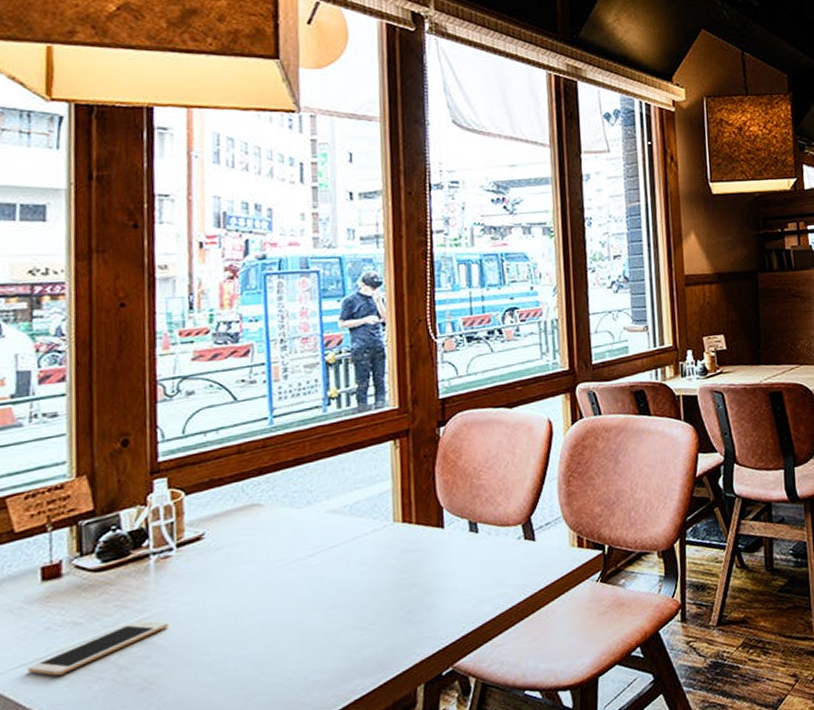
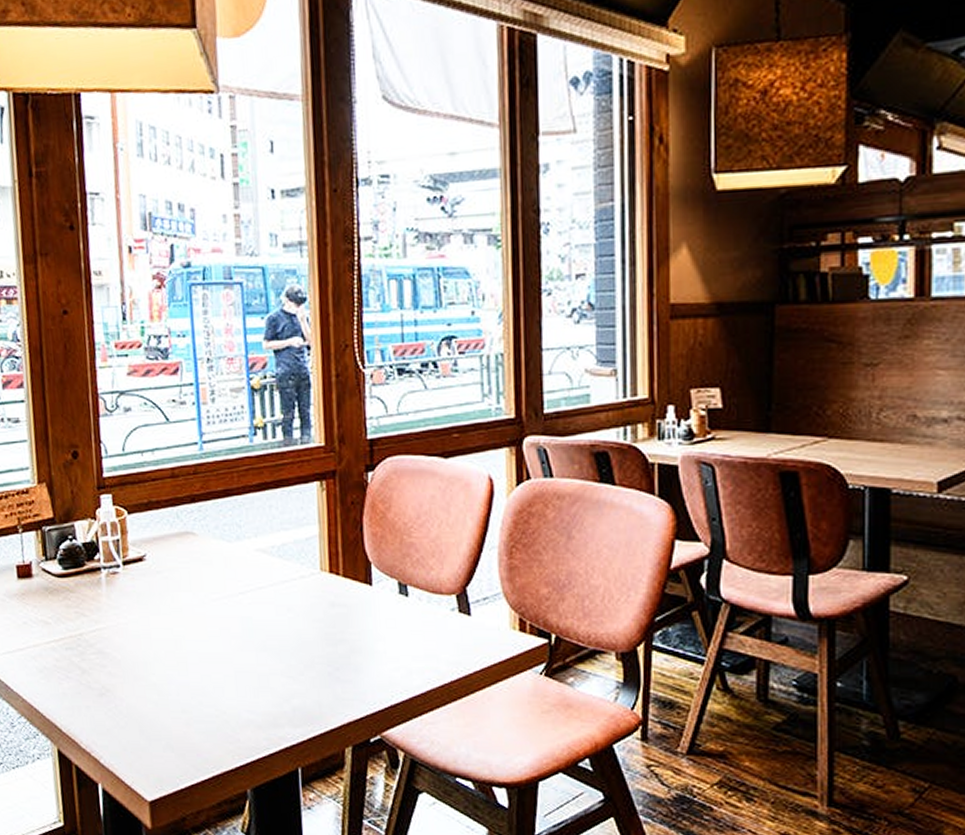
cell phone: present [27,620,169,676] -> none [12,629,120,668]

